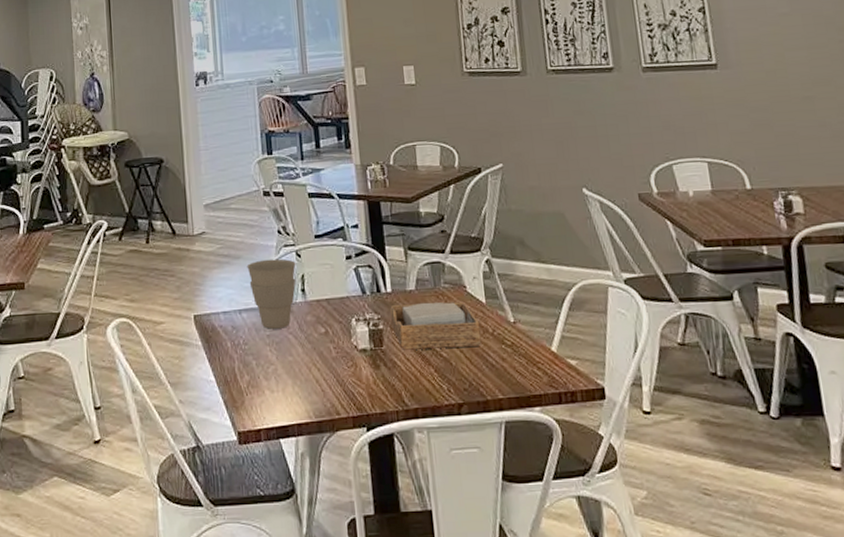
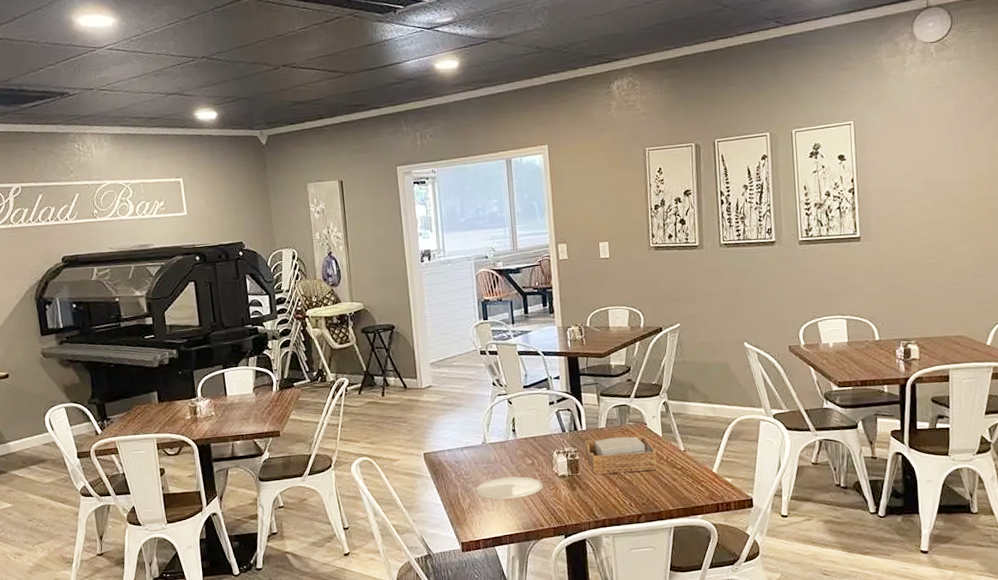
cup: present [247,258,296,329] -> none [467,405,508,462]
plate: none [256,348,339,379] -> present [475,476,543,500]

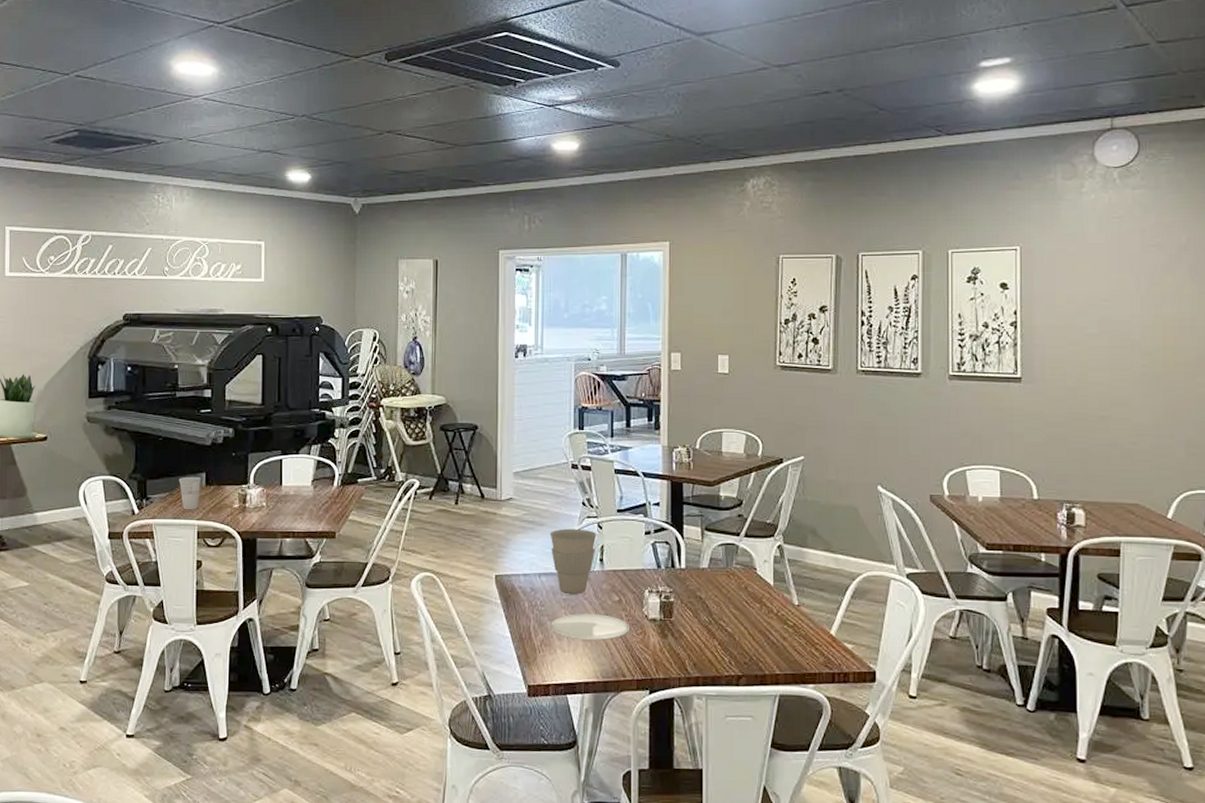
cup: none [133,395,155,426] -> present [178,476,202,510]
cup: none [467,405,508,462] -> present [550,528,597,594]
napkin holder: present [584,436,658,475] -> none [681,580,765,626]

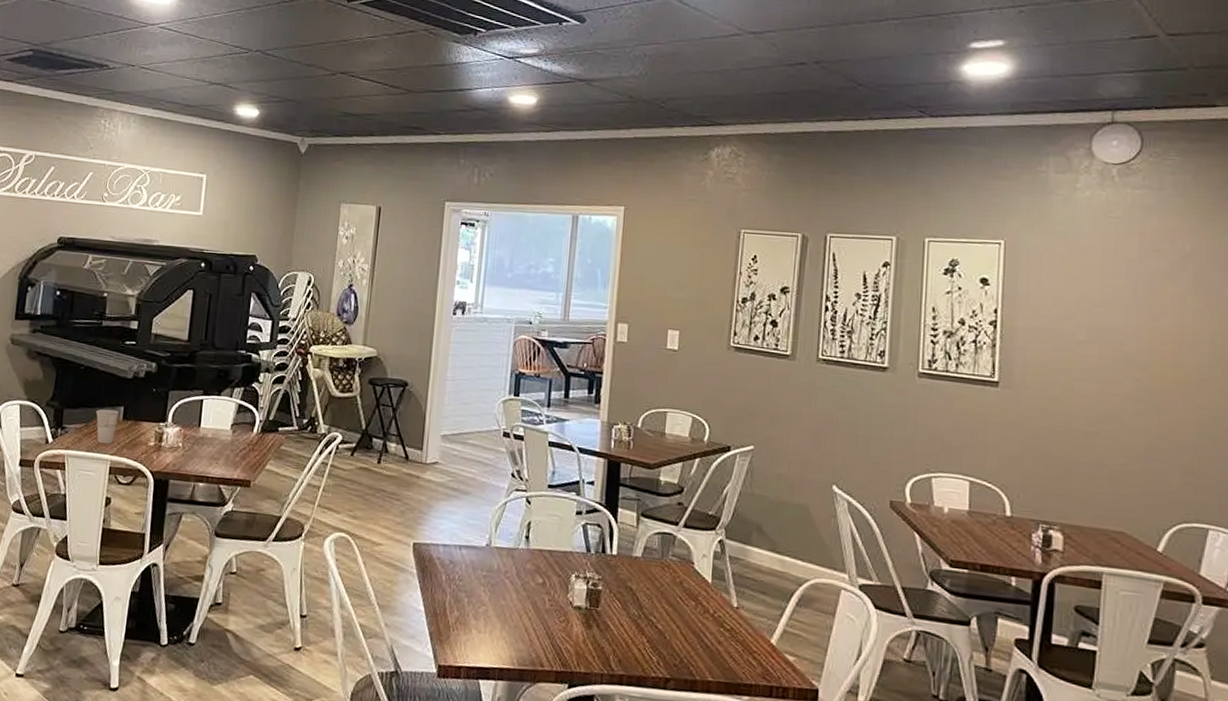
cup: present [550,528,597,594] -> none [474,500,525,572]
plate: present [550,614,629,641] -> none [467,593,552,625]

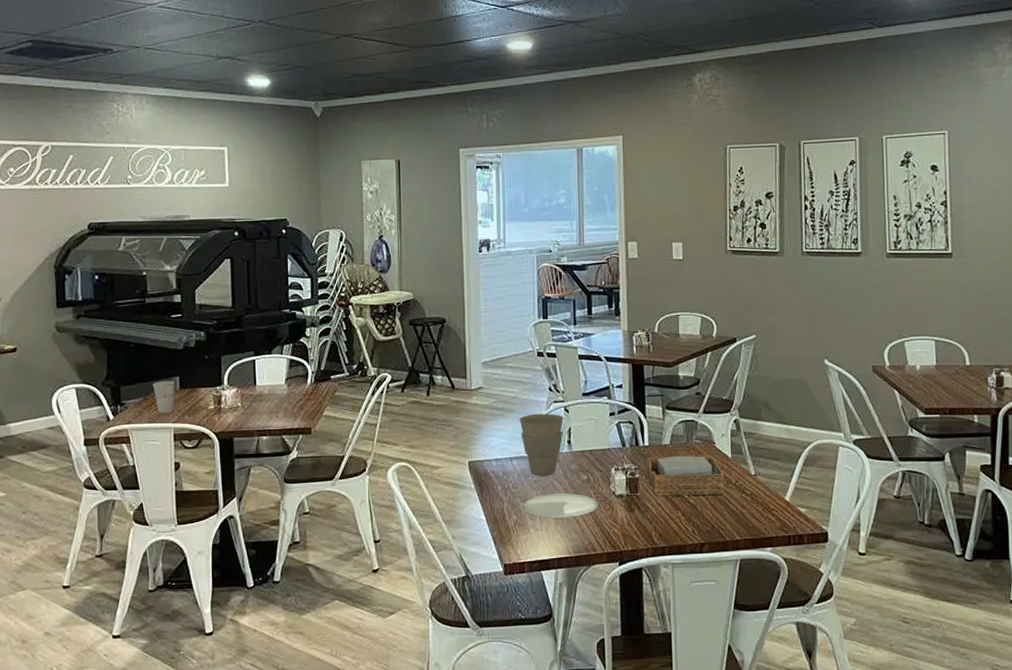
plate: none [467,593,552,625] -> present [523,493,598,519]
cup: none [474,500,525,572] -> present [519,413,564,475]
napkin holder: none [610,568,701,626] -> present [645,455,725,496]

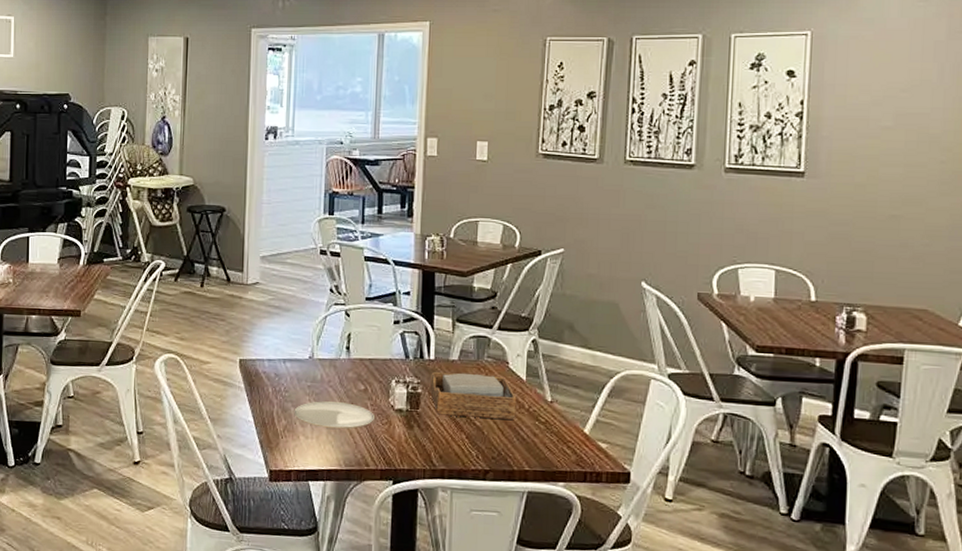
cup: present [519,413,564,475] -> none [296,315,344,381]

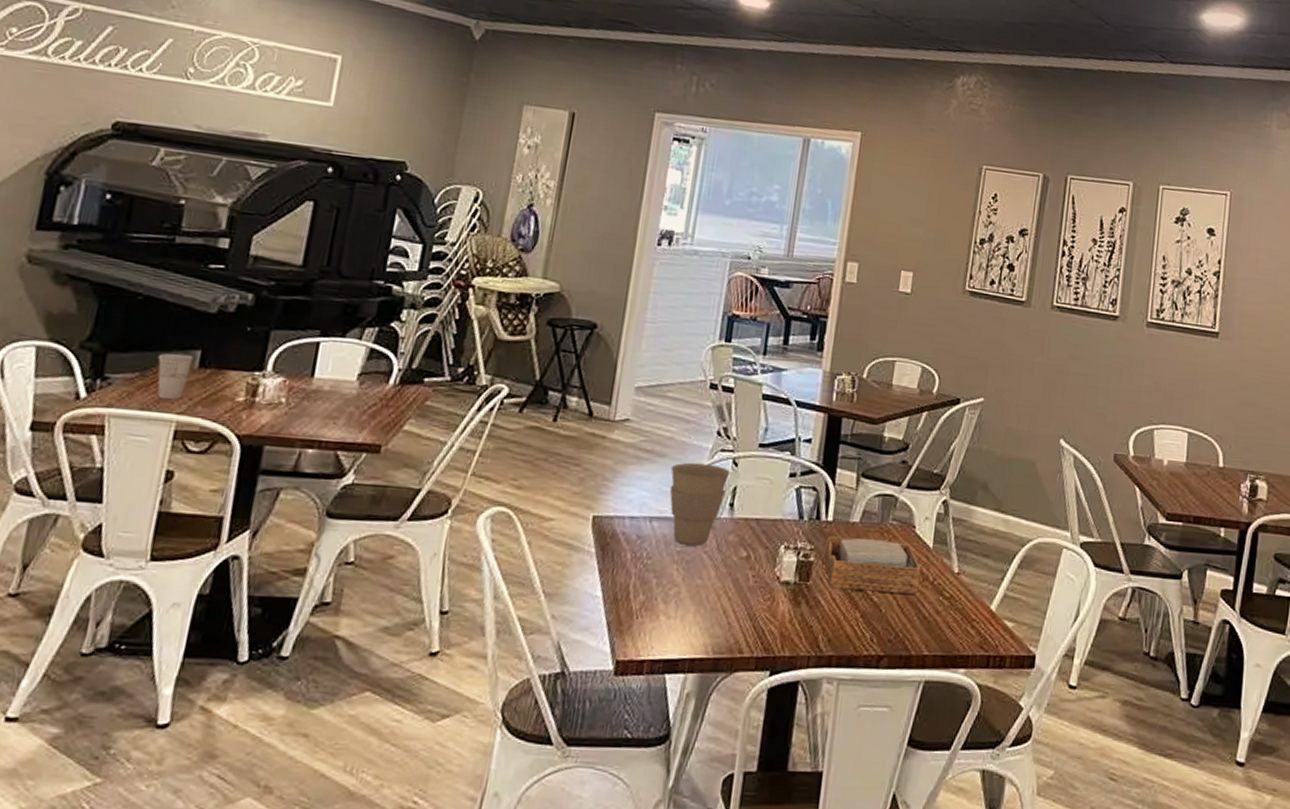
plate: present [294,401,374,429] -> none [655,571,756,607]
cup: none [296,315,344,381] -> present [669,462,731,546]

